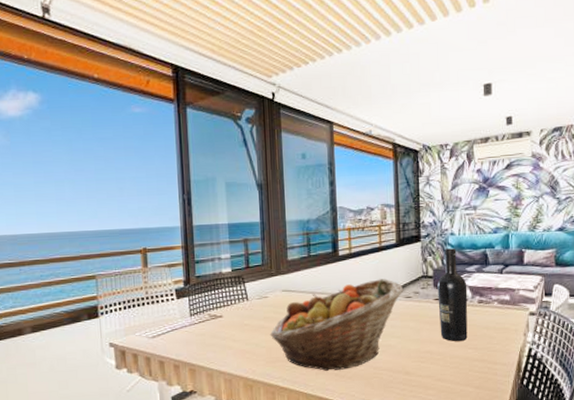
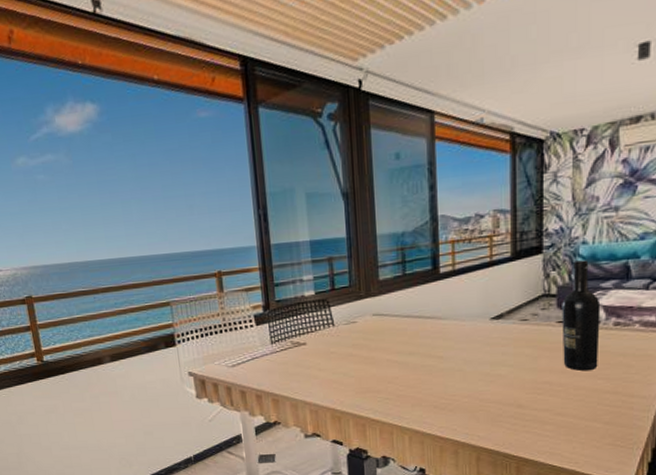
fruit basket: present [269,279,404,371] -> none [359,299,519,403]

